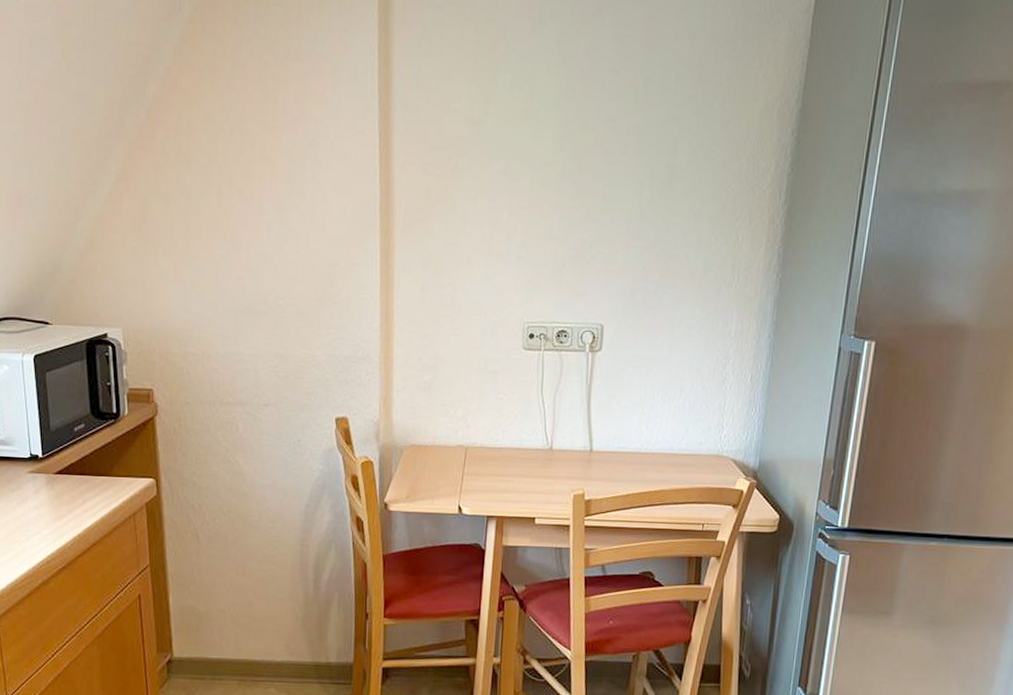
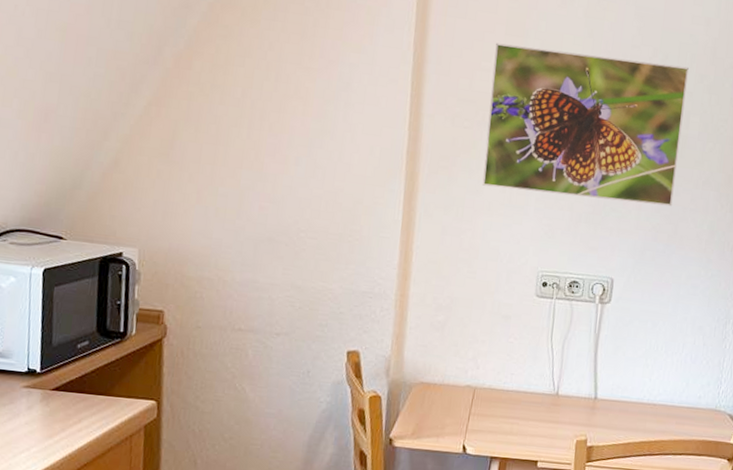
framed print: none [460,81,673,243] -> present [482,43,689,207]

